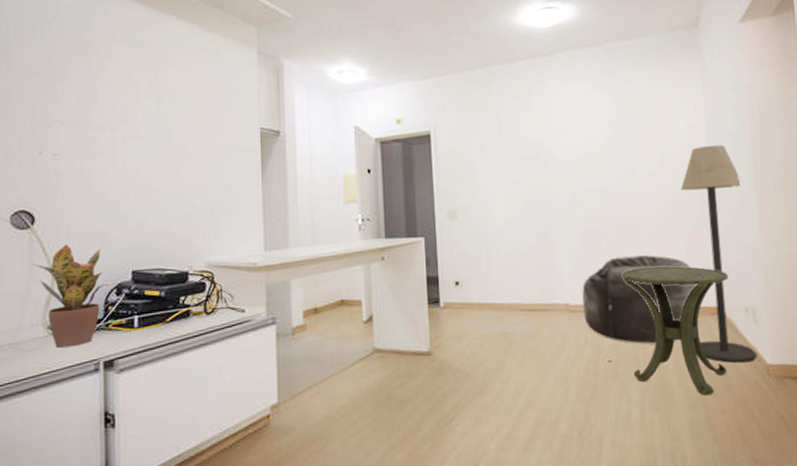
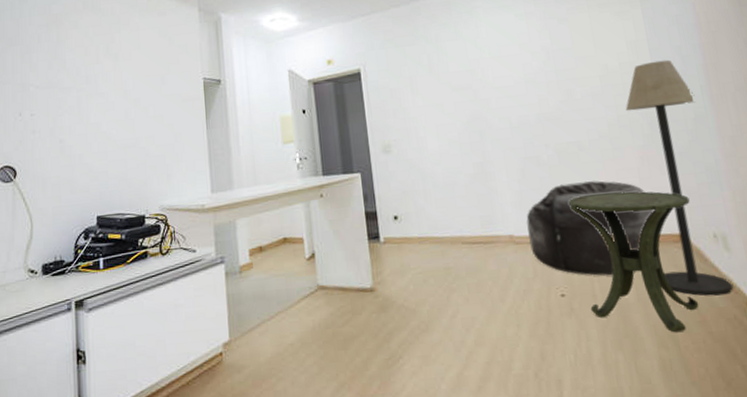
potted plant: present [31,244,115,348] -> none [14,194,83,289]

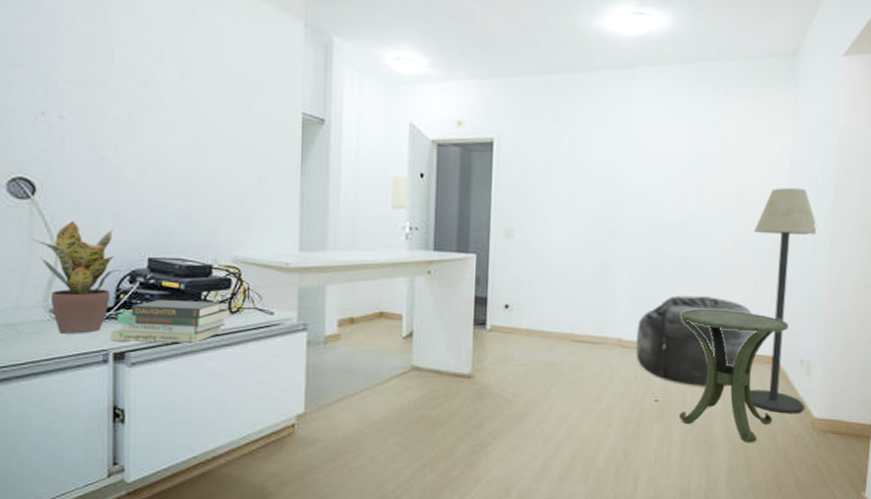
potted plant: none [14,194,83,289] -> present [31,220,128,334]
books: none [72,246,161,291] -> present [111,300,230,343]

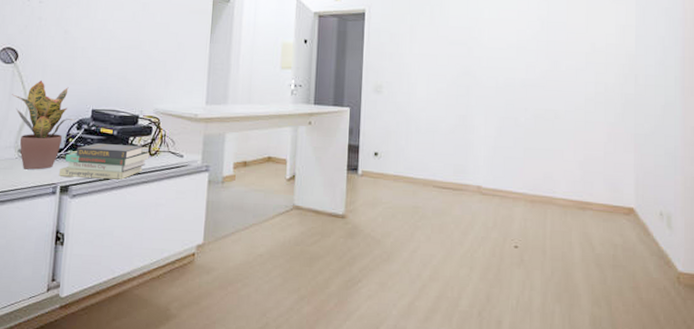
bean bag chair: present [635,295,756,386] -> none [494,147,612,236]
side table: present [678,308,789,442] -> none [537,159,645,294]
floor lamp: present [749,187,818,414] -> none [603,47,669,267]

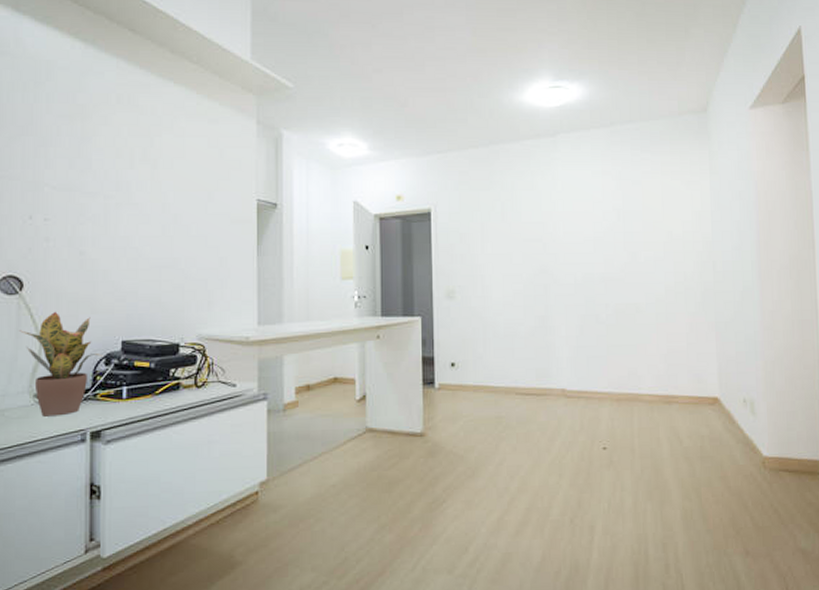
books: present [59,143,150,180] -> none [88,378,196,421]

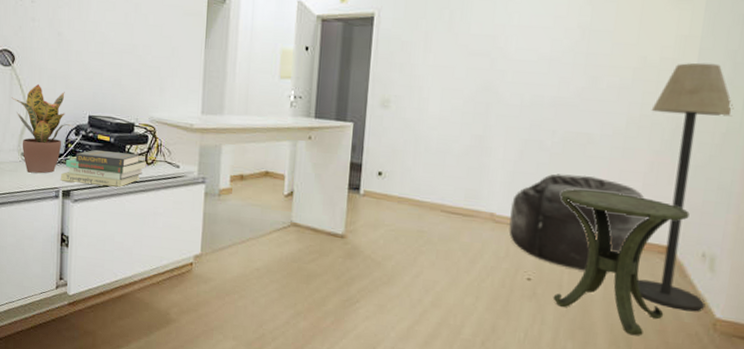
books: none [88,378,196,421] -> present [61,150,146,187]
bean bag chair: none [579,341,696,431] -> present [508,173,648,273]
side table: none [621,354,728,485] -> present [553,189,690,336]
floor lamp: none [683,233,754,455] -> present [637,62,734,312]

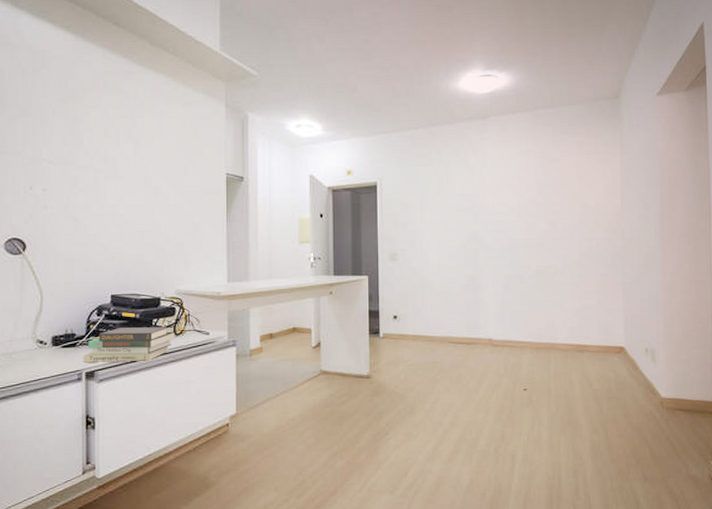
potted plant: present [11,83,74,174] -> none [22,269,96,359]
bean bag chair: present [508,173,648,273] -> none [503,298,605,375]
side table: present [553,189,690,336] -> none [540,309,632,422]
floor lamp: present [637,62,734,312] -> none [595,205,654,396]

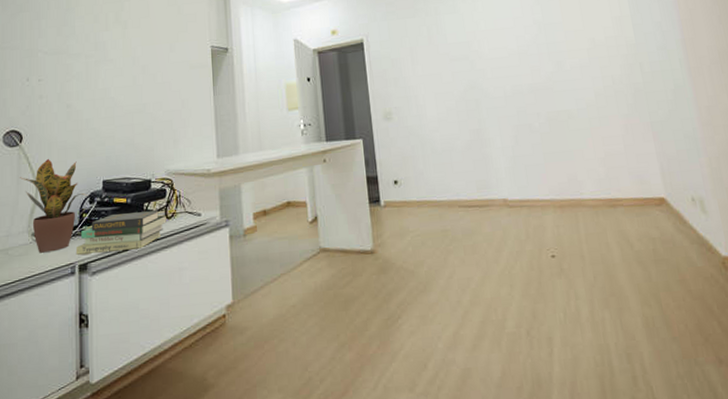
potted plant: none [22,269,96,359] -> present [19,158,88,253]

